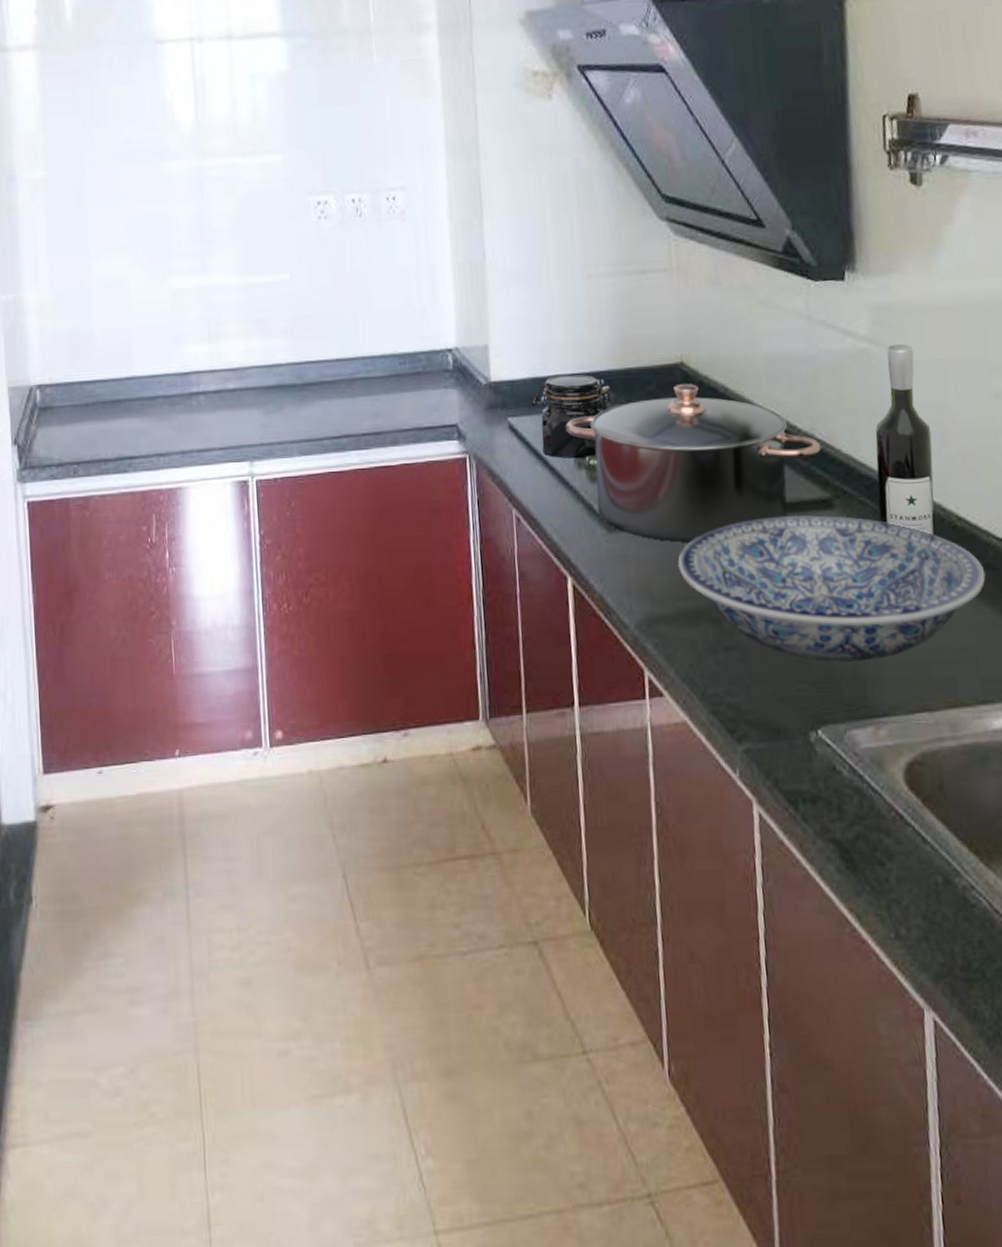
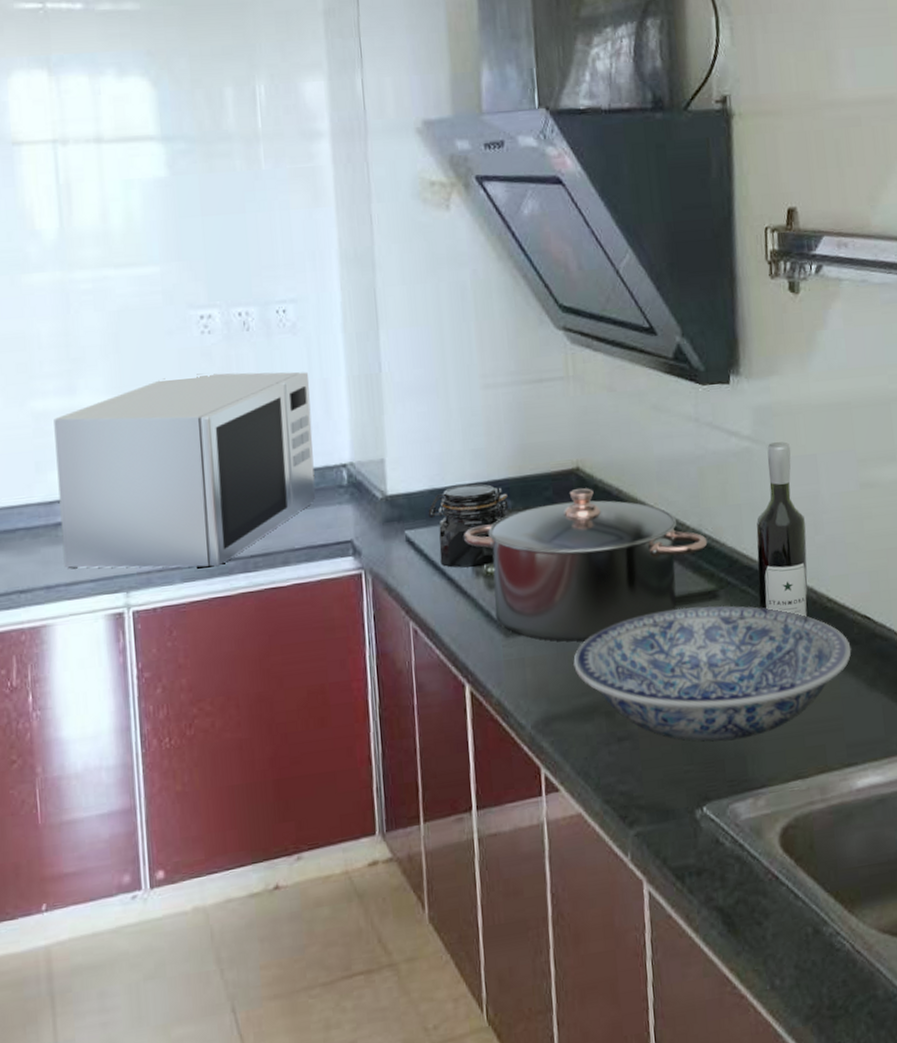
microwave: none [189,256,423,443] -> present [54,371,316,570]

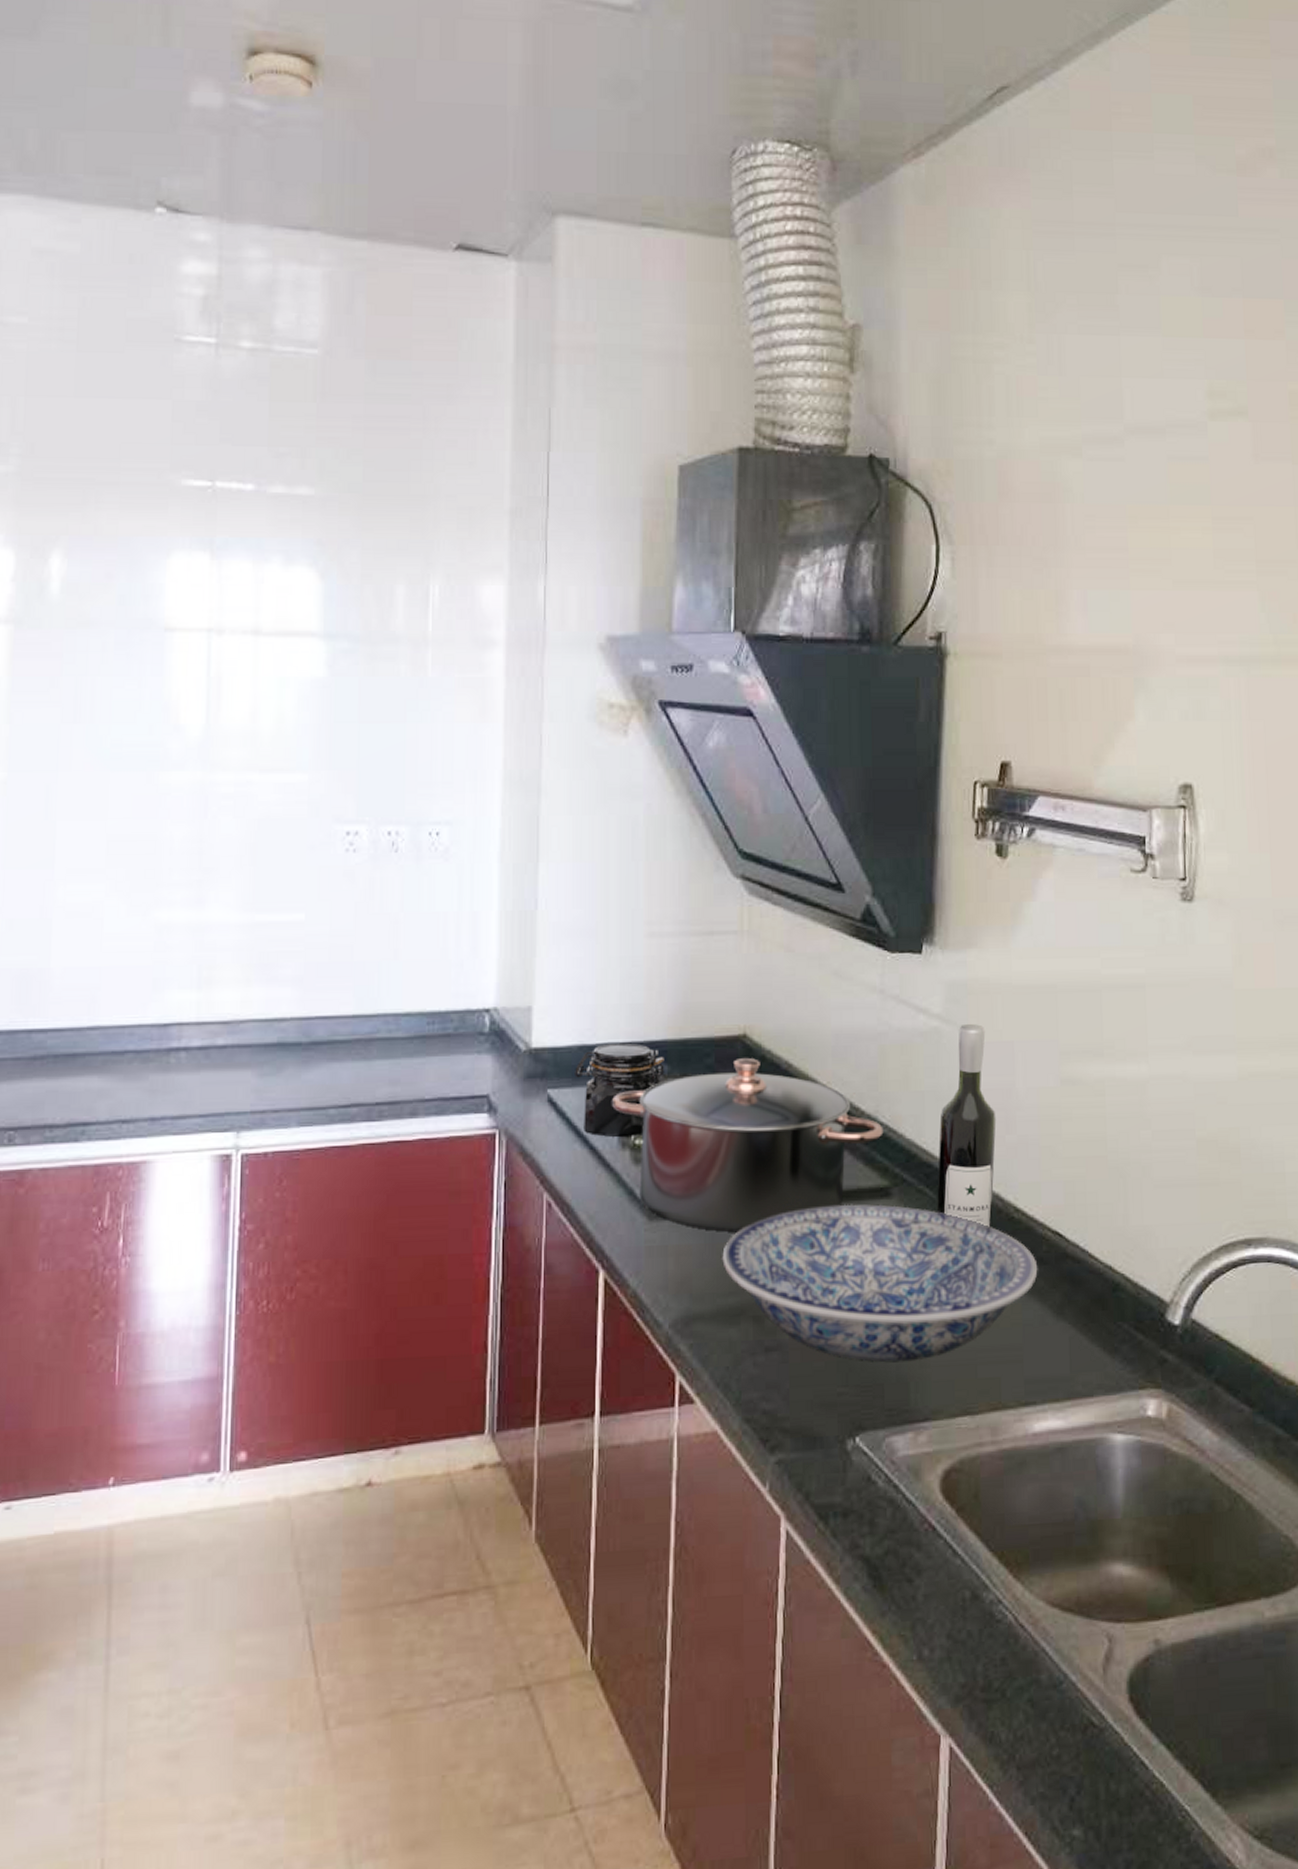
microwave: present [54,371,316,570] -> none [172,895,458,1112]

